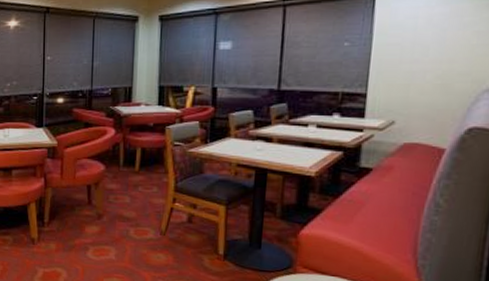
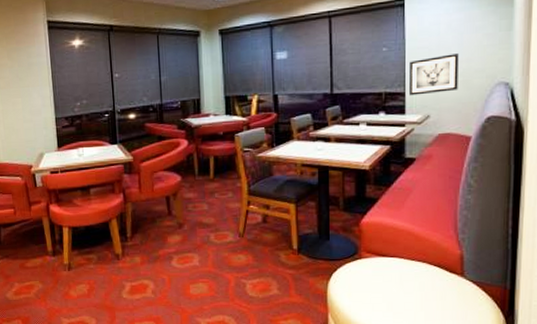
wall art: none [372,53,439,98] -> present [409,54,459,96]

